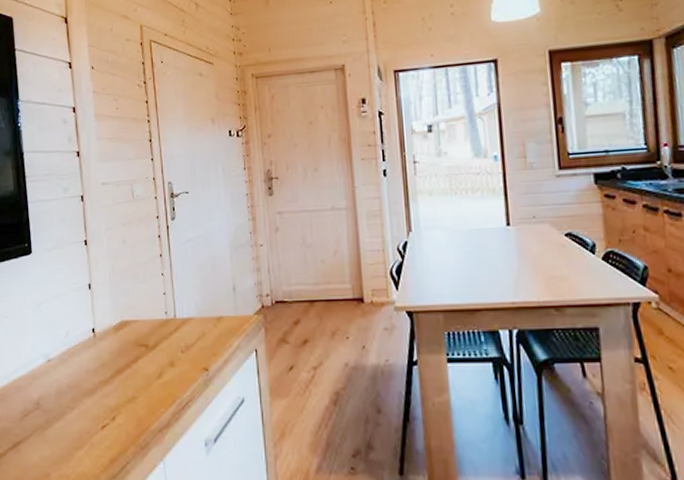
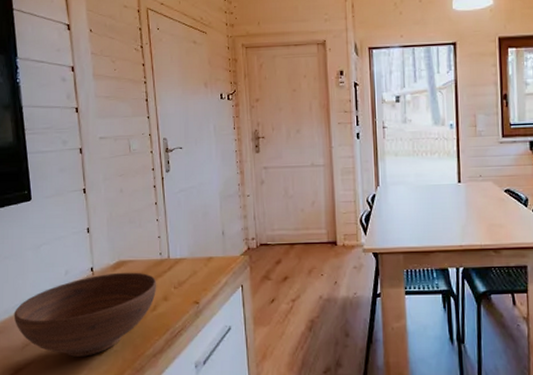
bowl: none [12,333,163,430] -> present [13,272,157,357]

